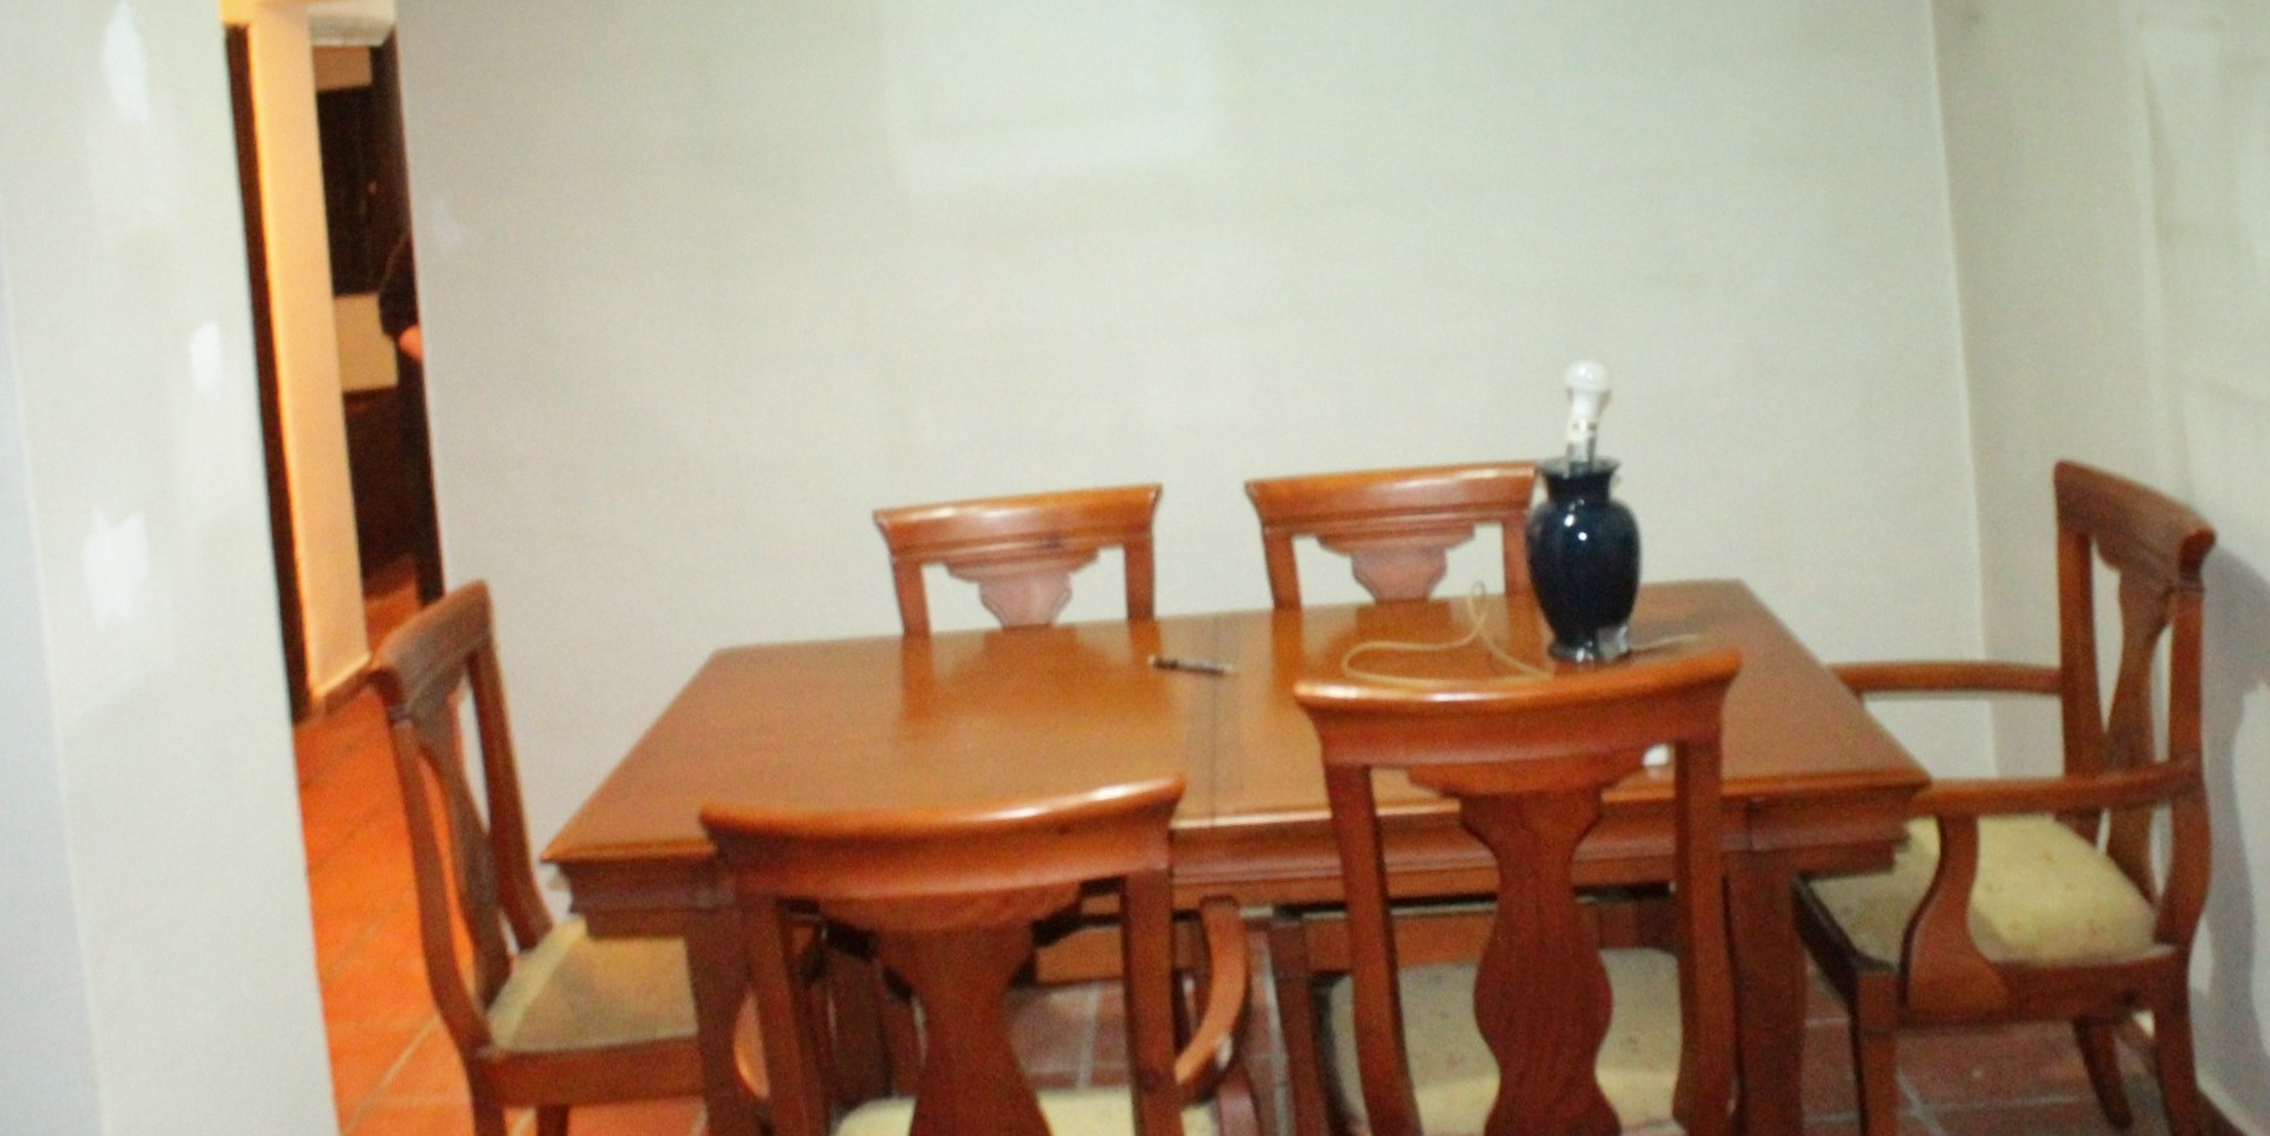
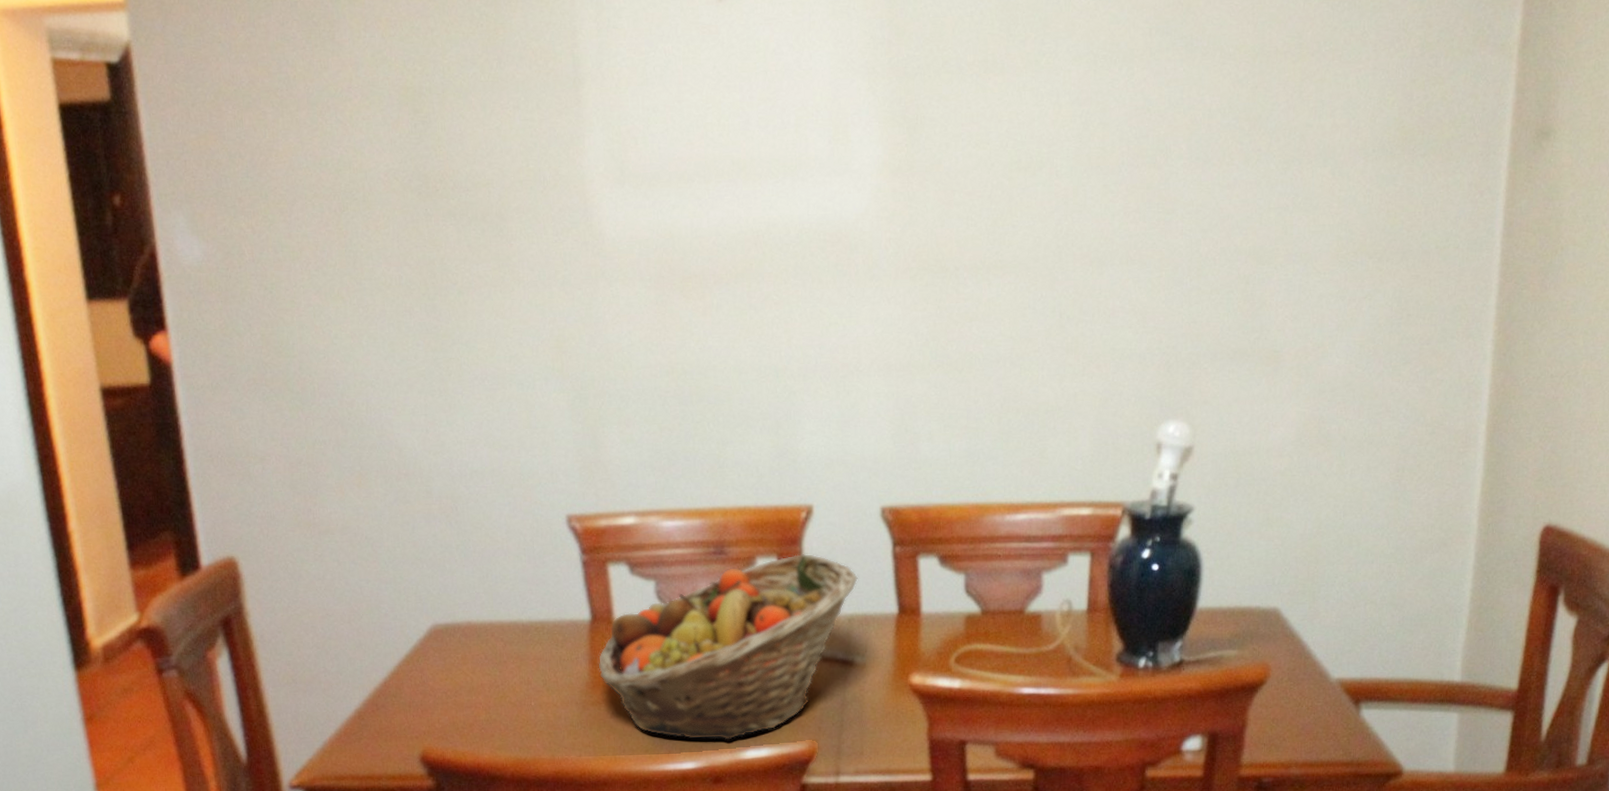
fruit basket: none [913,541,1222,778] -> present [598,553,858,740]

